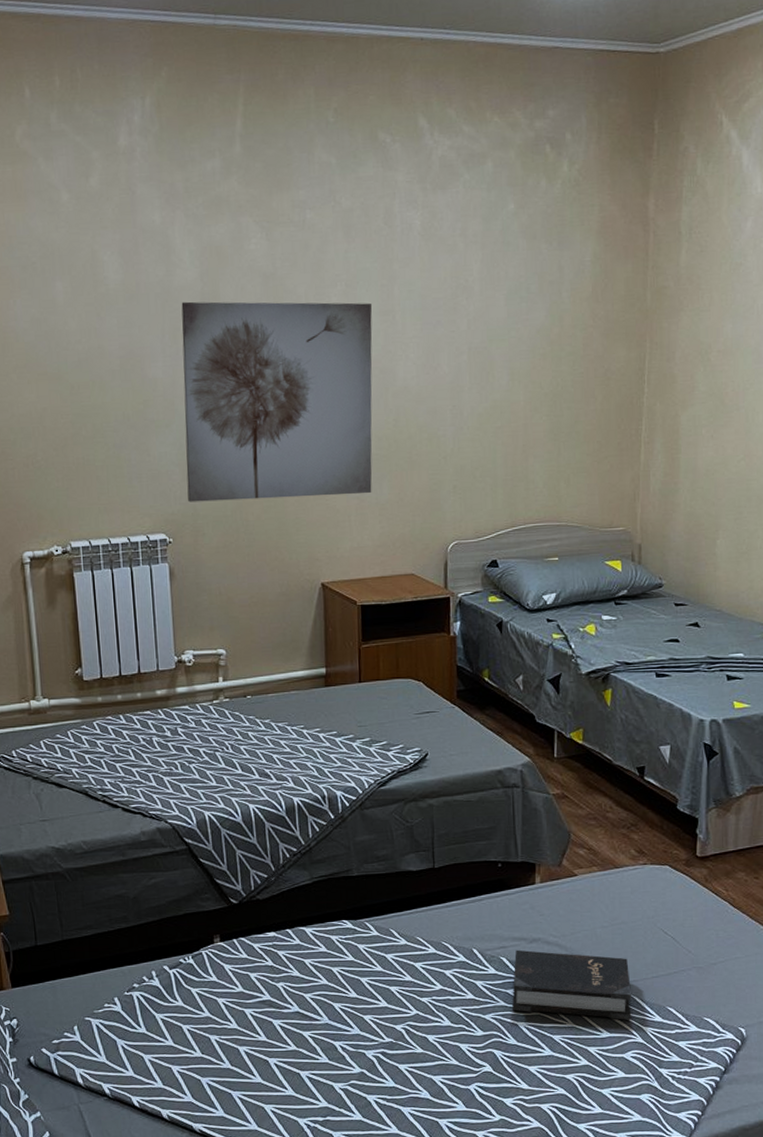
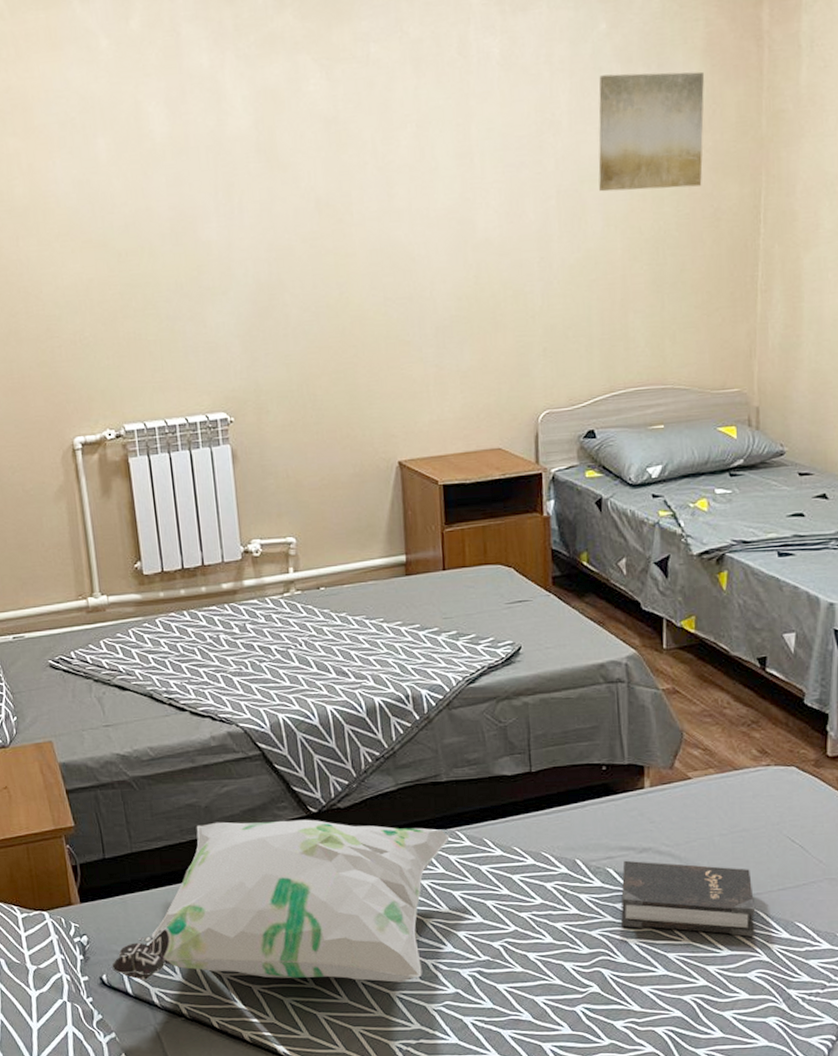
decorative pillow: none [39,910,359,1063] -> present [112,819,450,982]
wall art: present [181,301,373,502] -> none [235,145,452,377]
wall art: none [505,248,599,350] -> present [598,71,705,192]

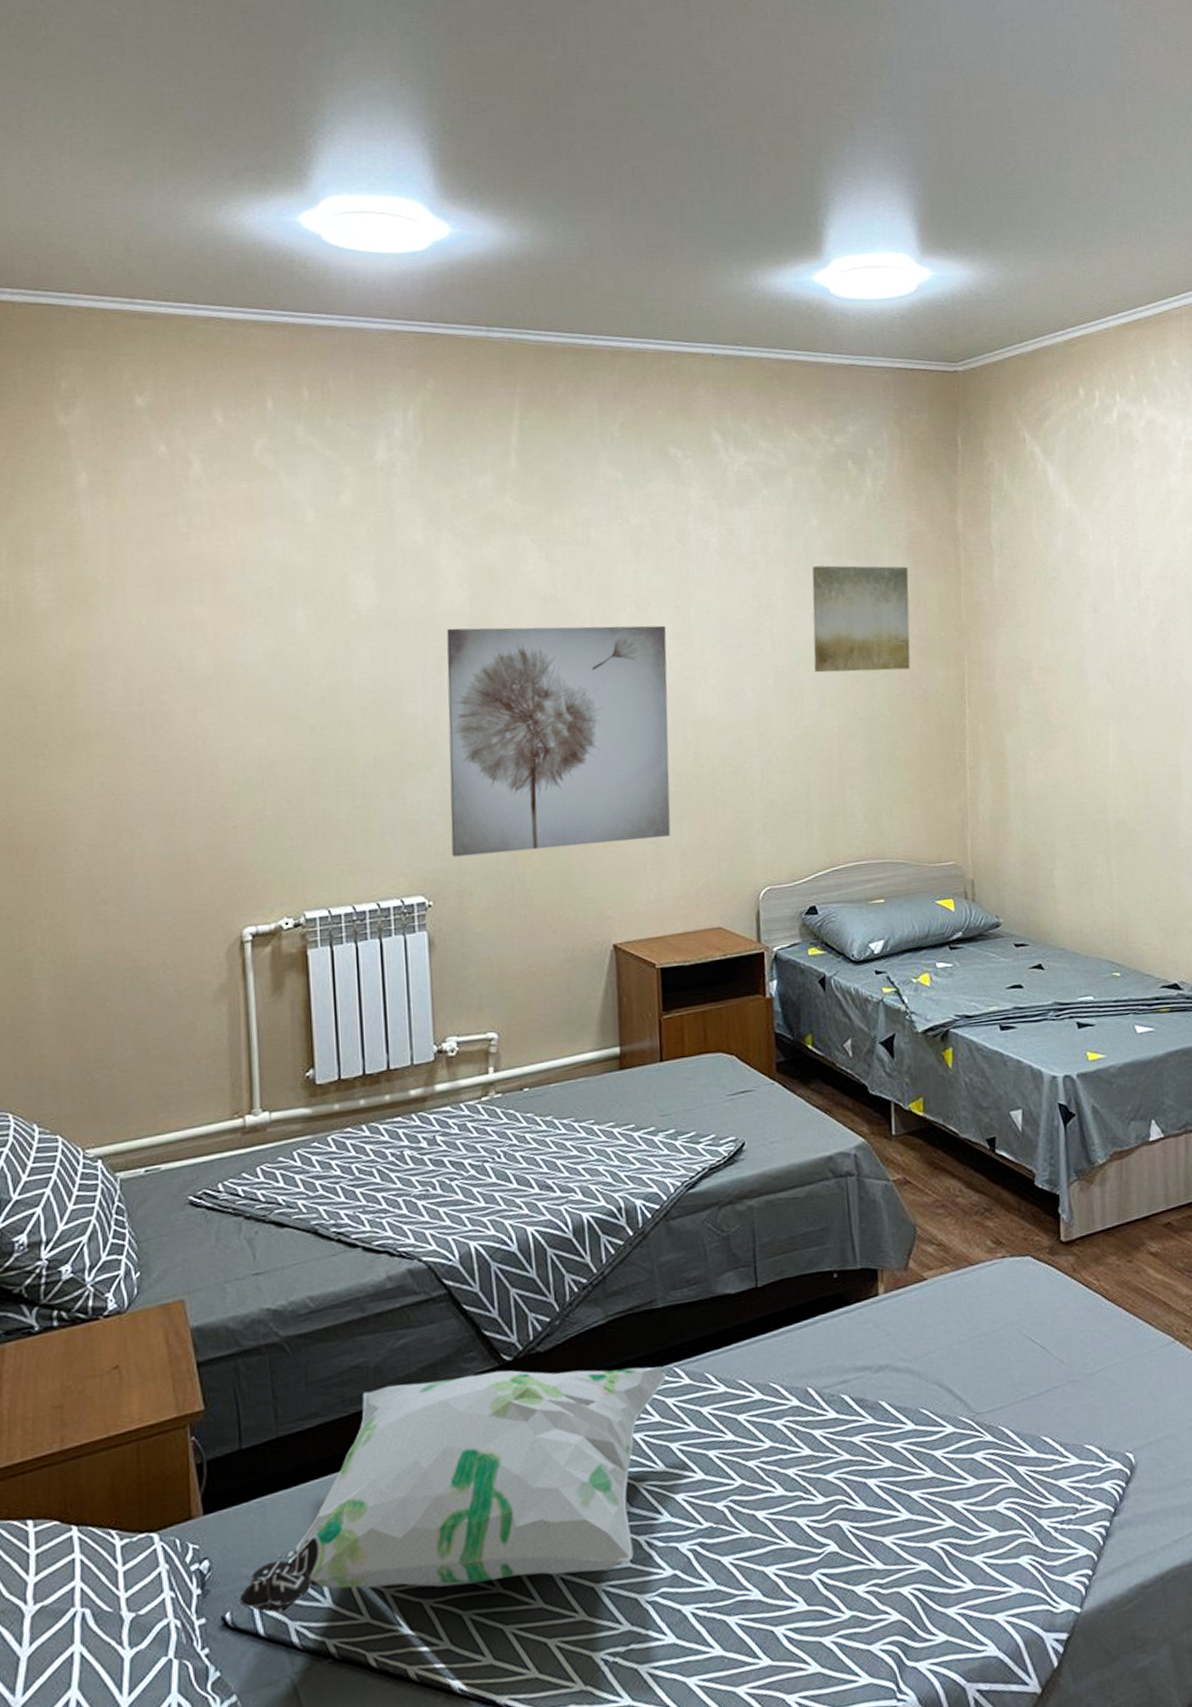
wall art: none [235,145,452,377] -> present [447,625,671,857]
hardback book: present [621,860,755,937] -> none [858,1378,1001,1465]

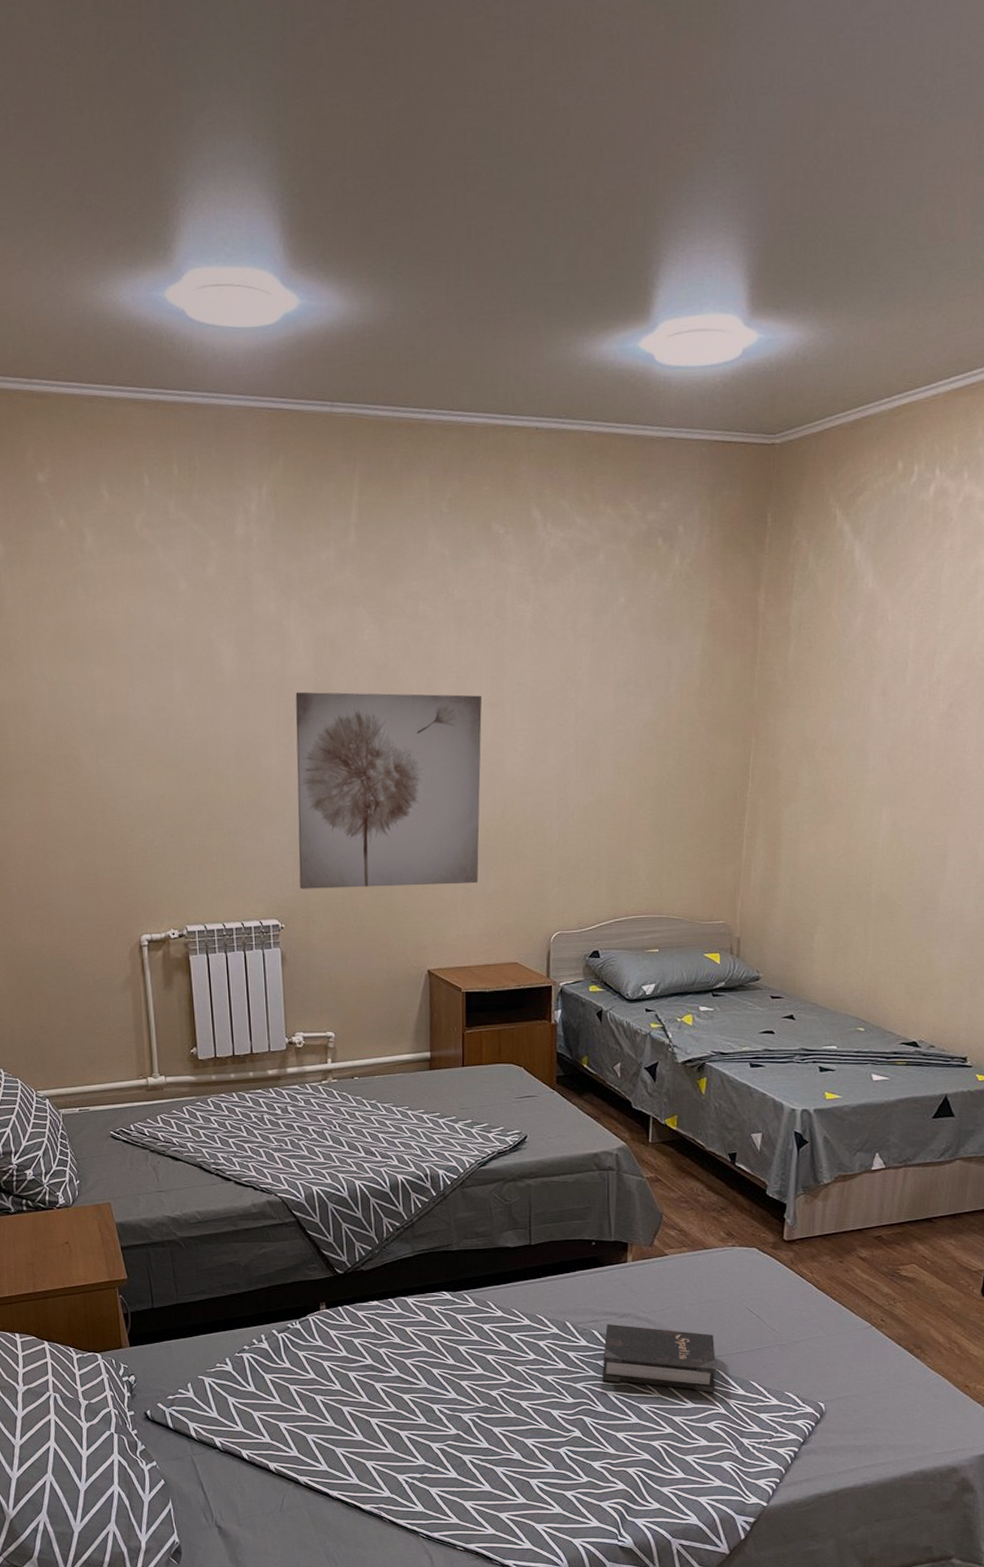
decorative pillow: present [239,1367,667,1614] -> none [155,1279,458,1424]
wall art: present [812,565,911,673] -> none [612,642,707,745]
hardback book: none [858,1378,1001,1465] -> present [602,1323,716,1392]

